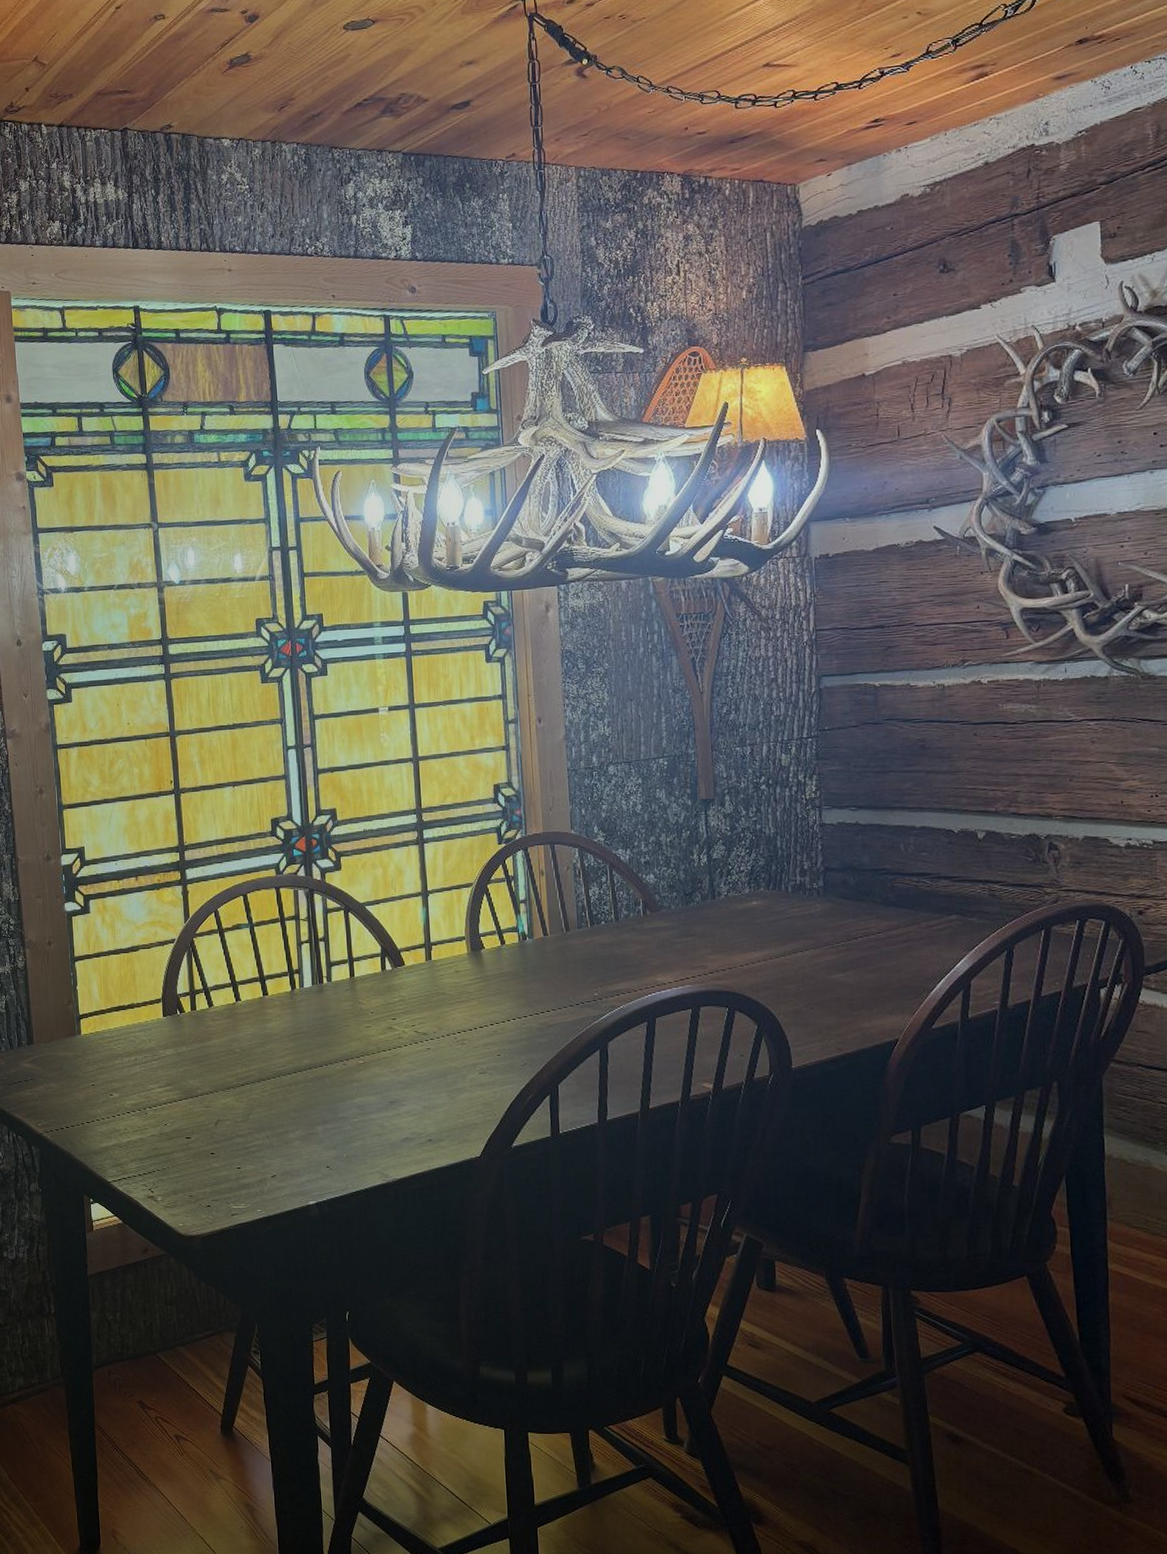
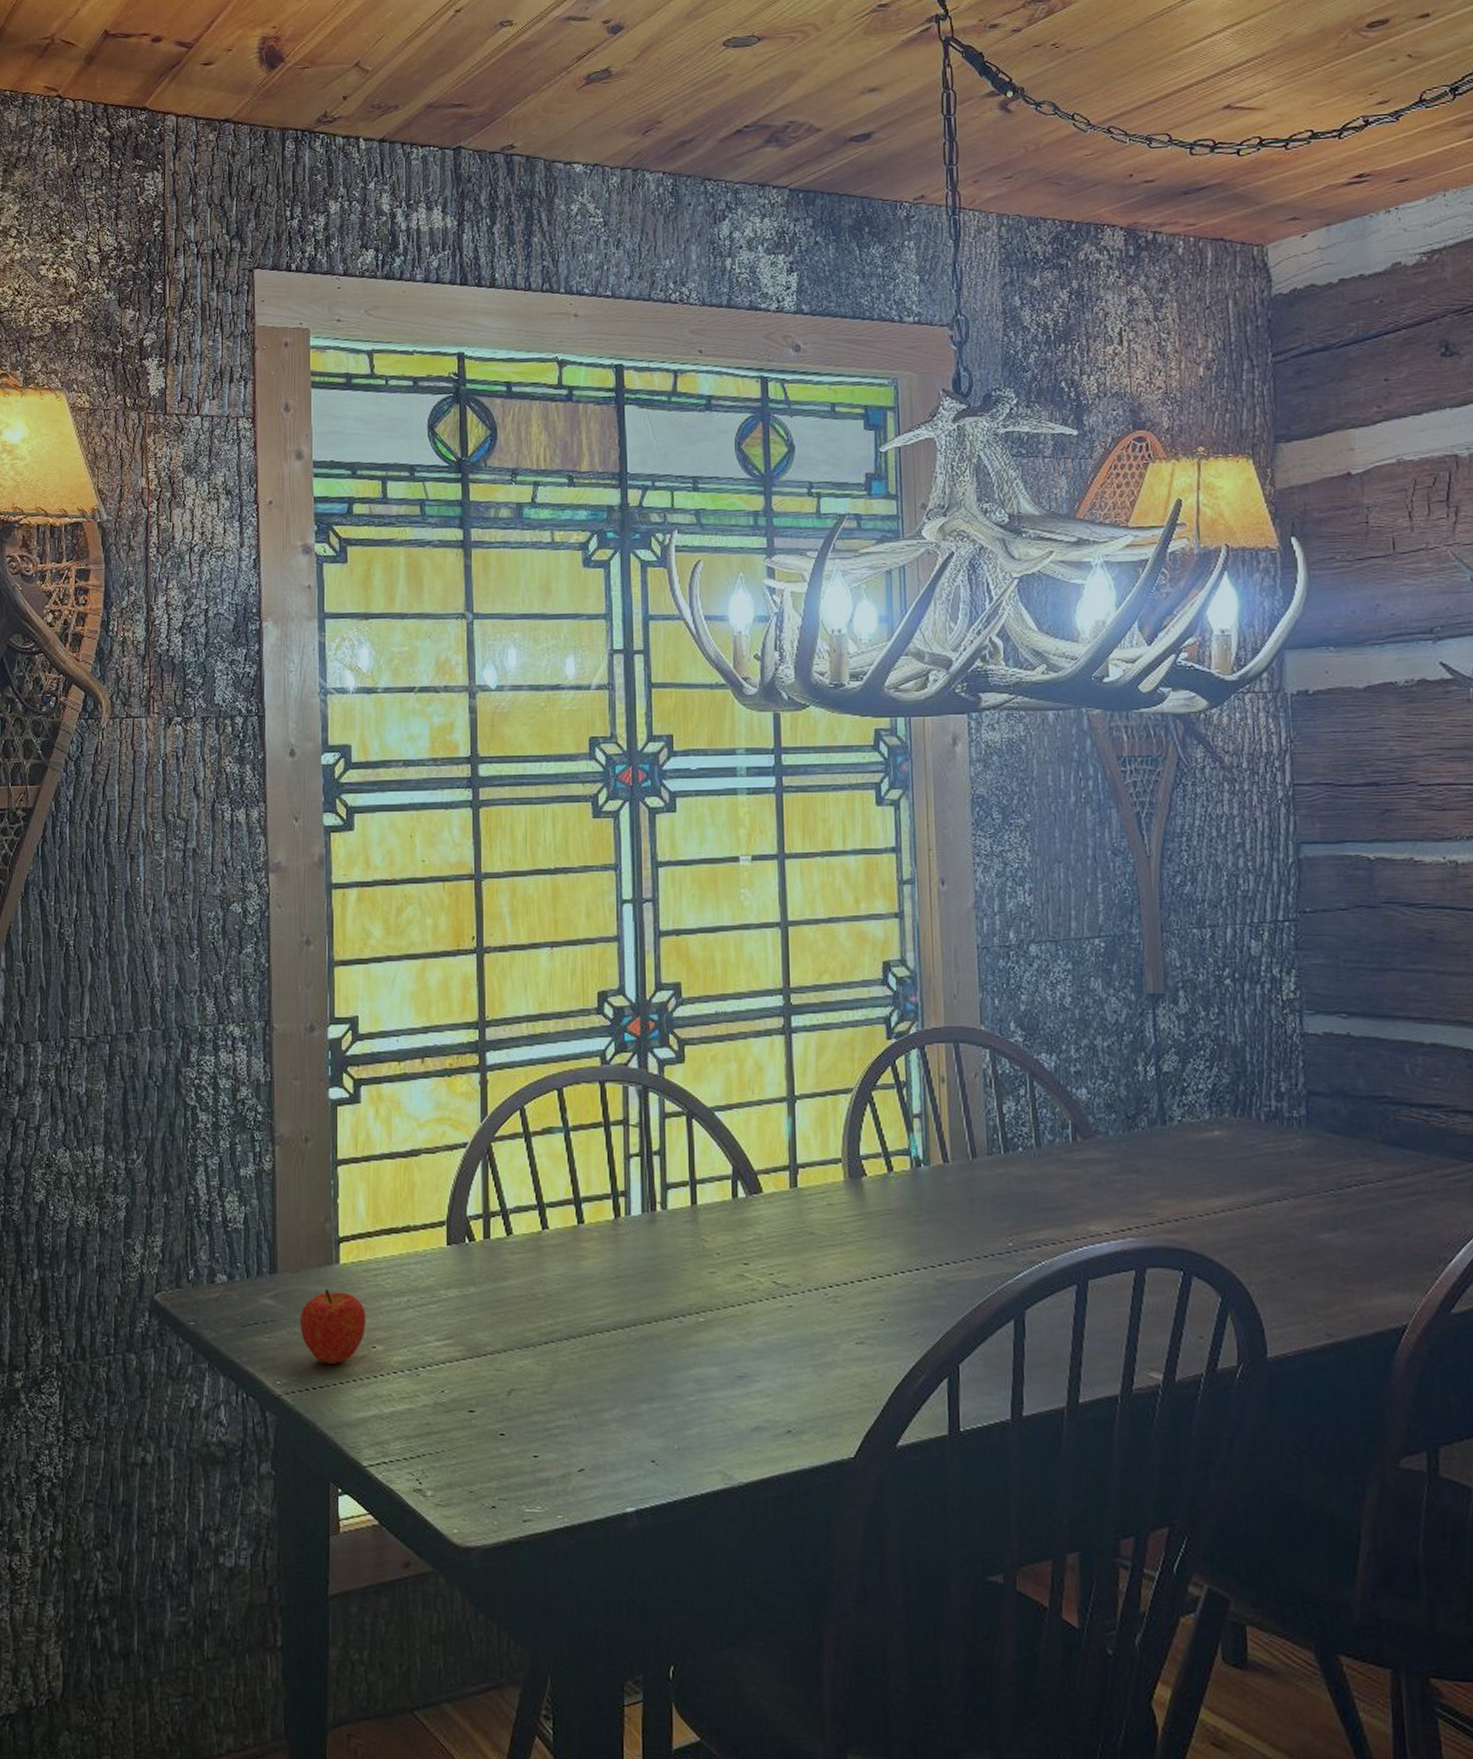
fruit: none [53,1053,104,1109] -> present [300,1288,366,1364]

